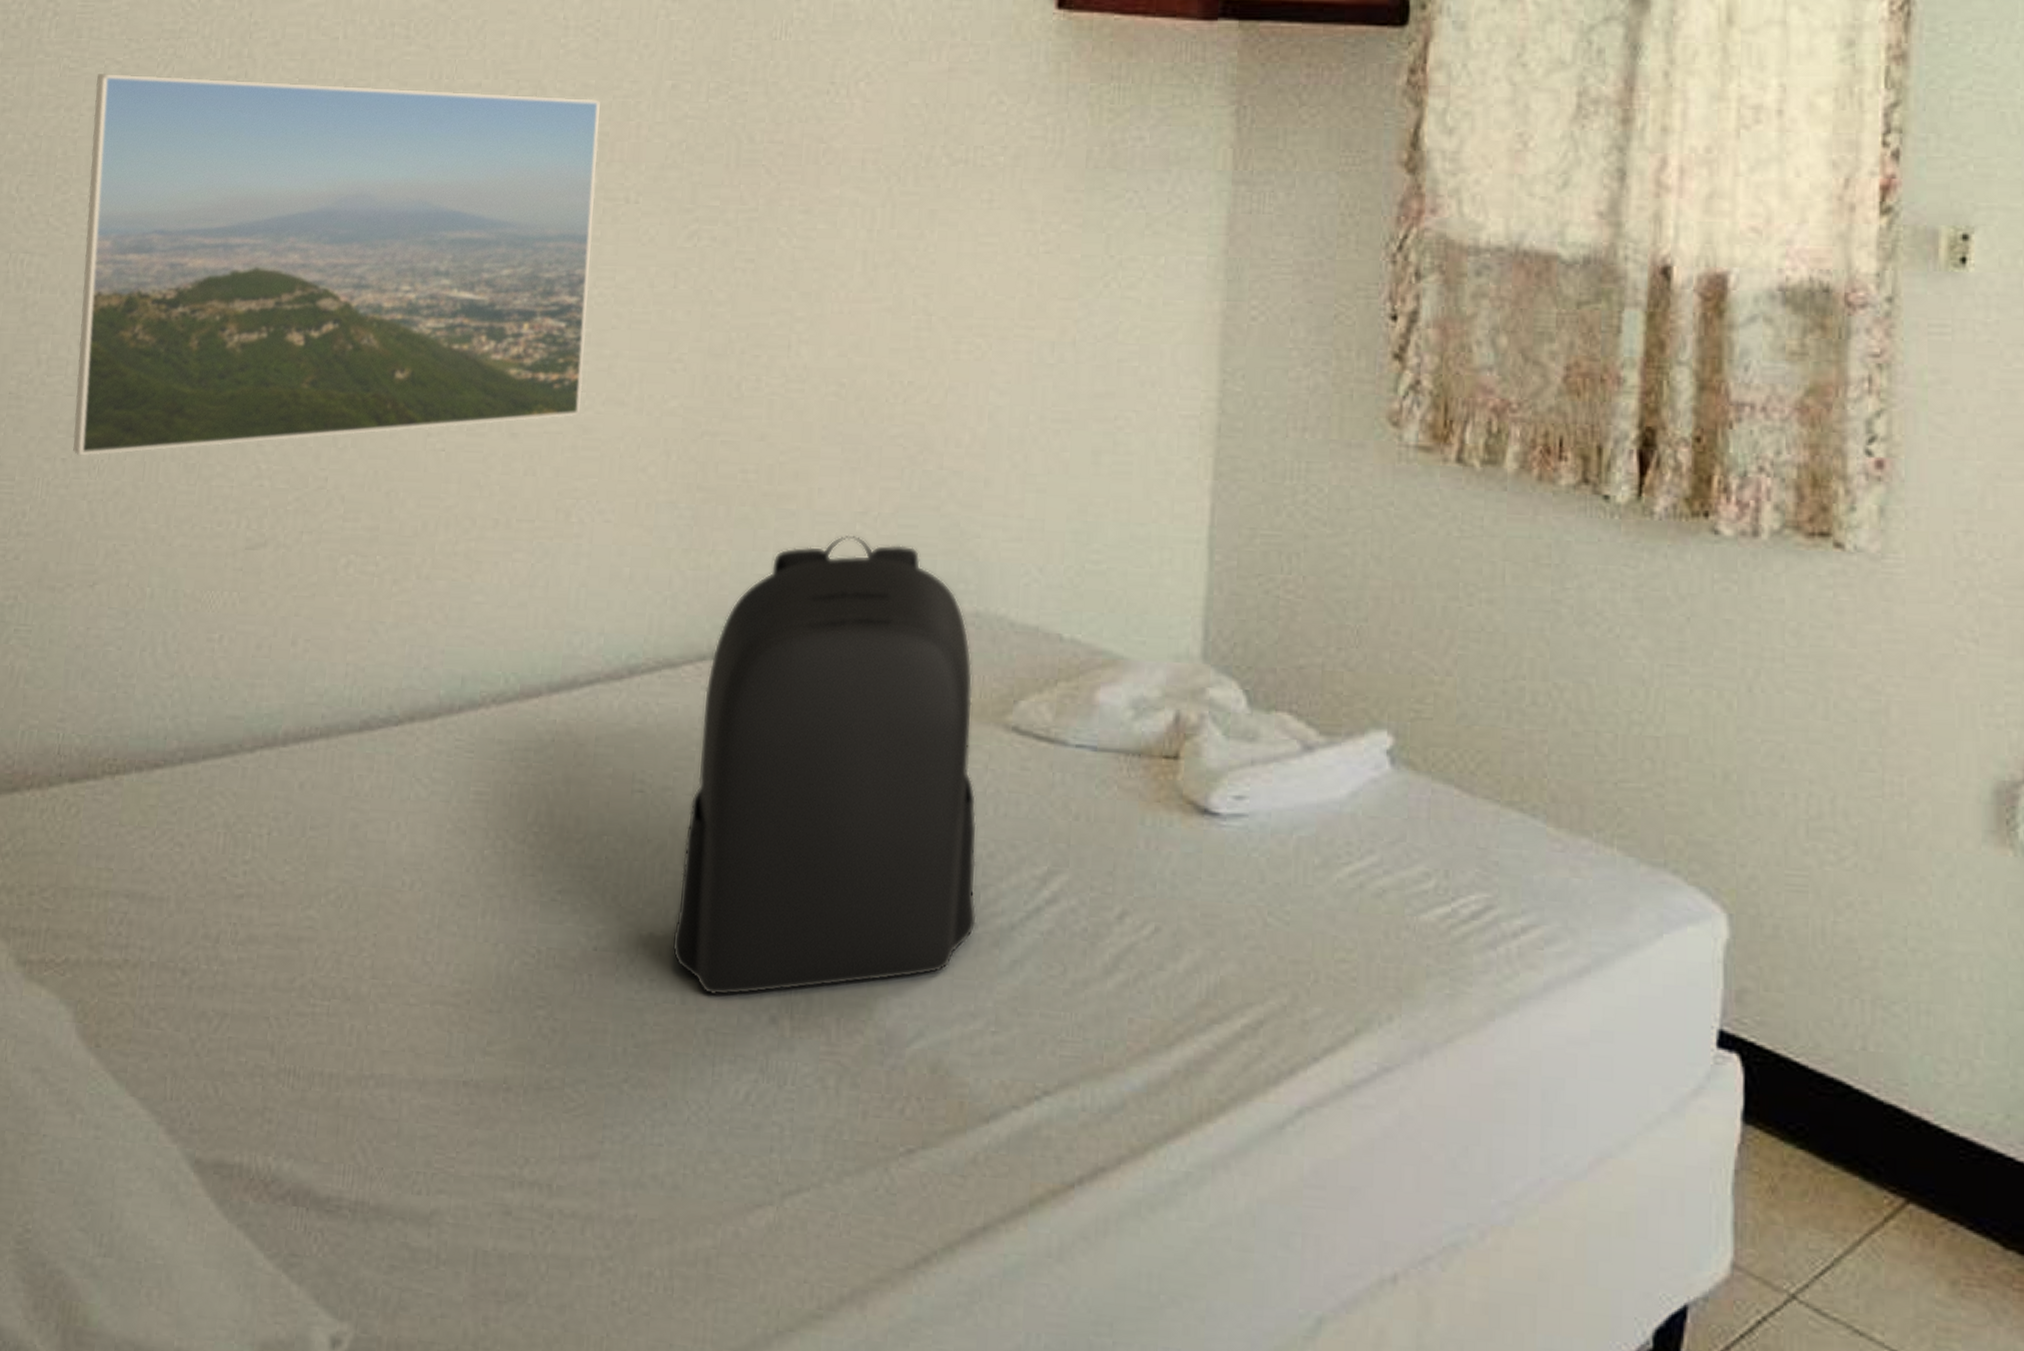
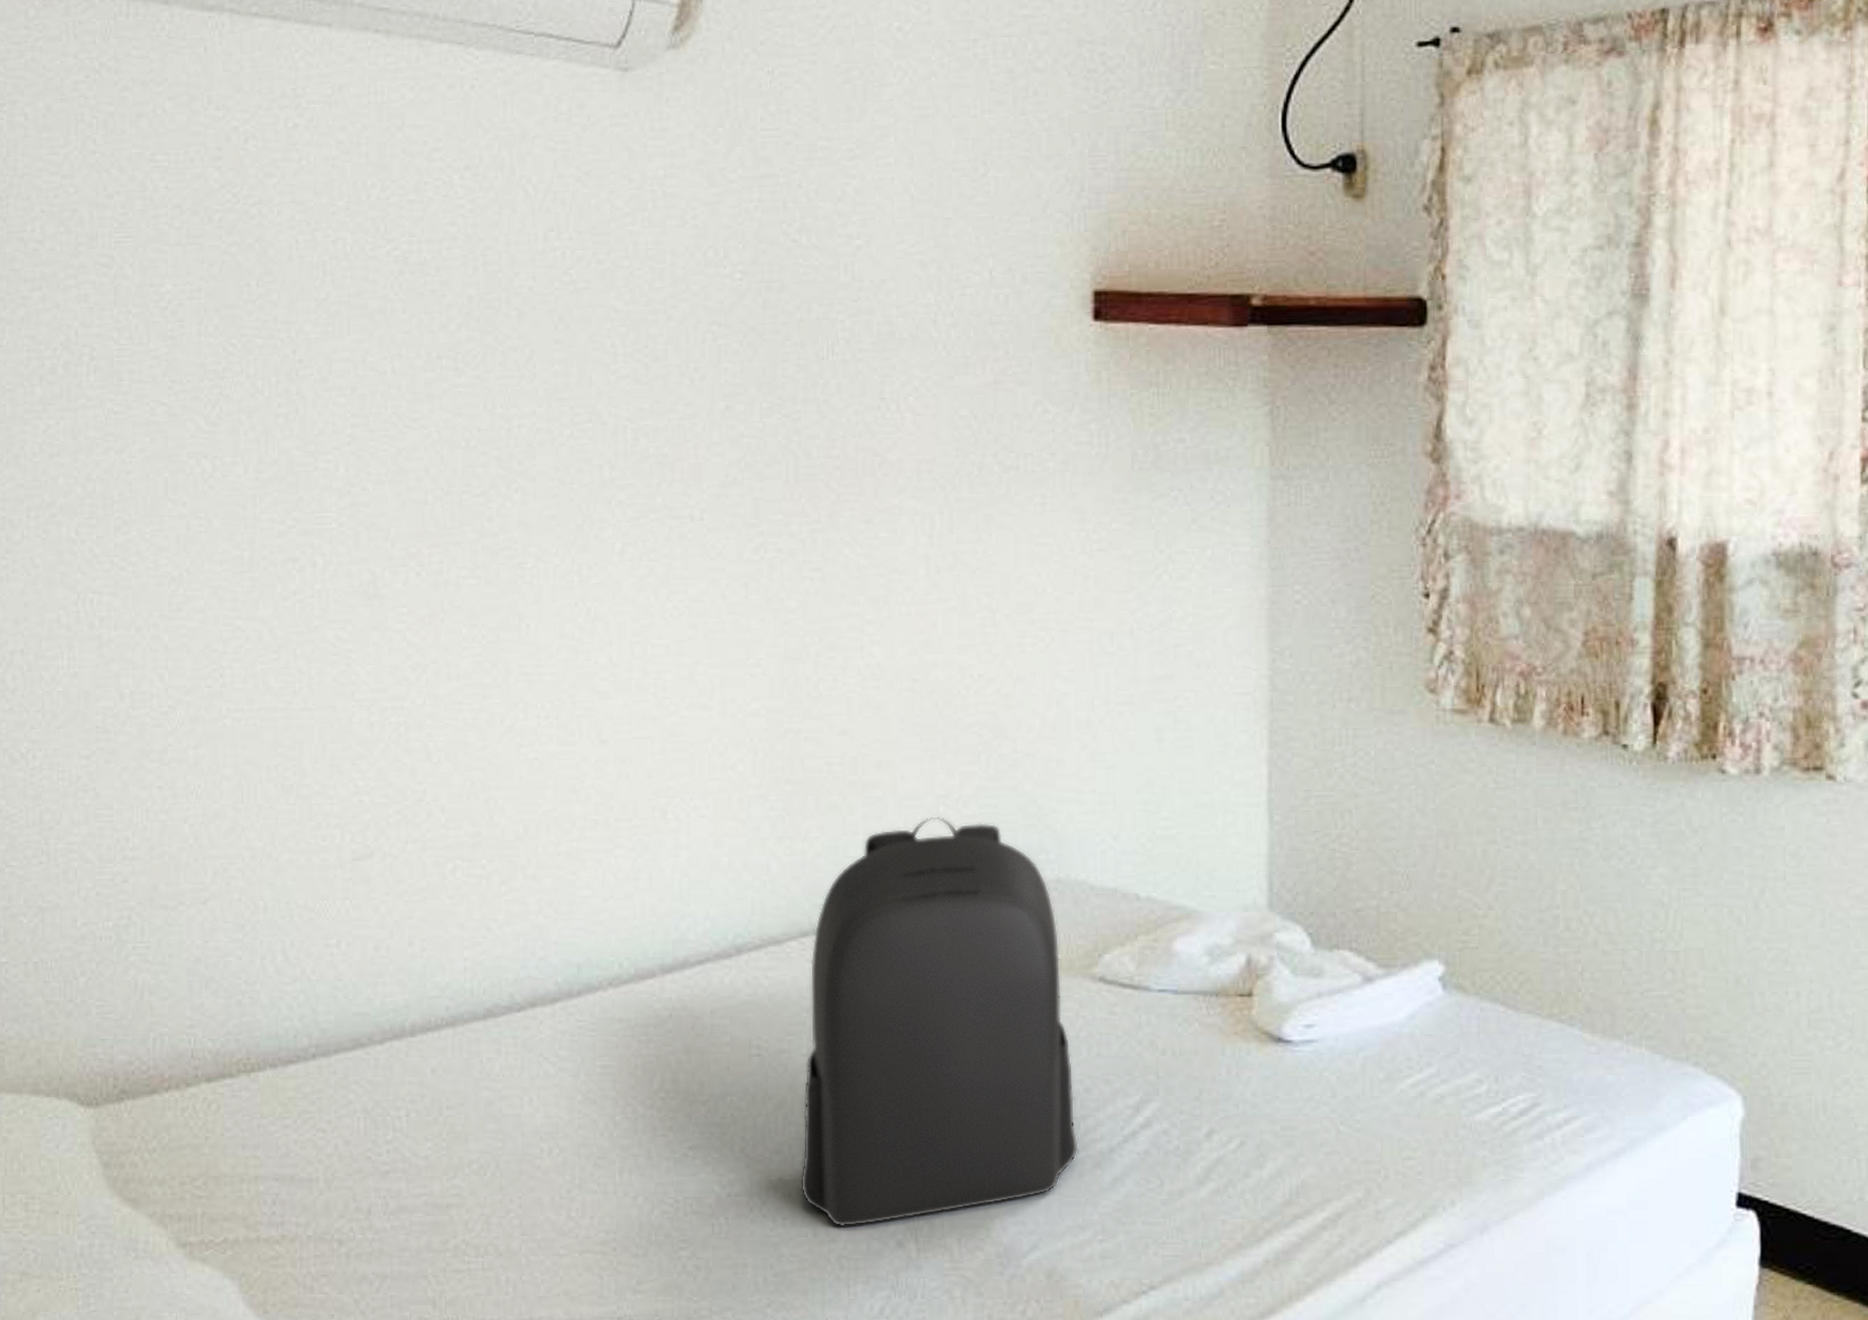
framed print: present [72,74,600,456] -> none [144,415,666,783]

